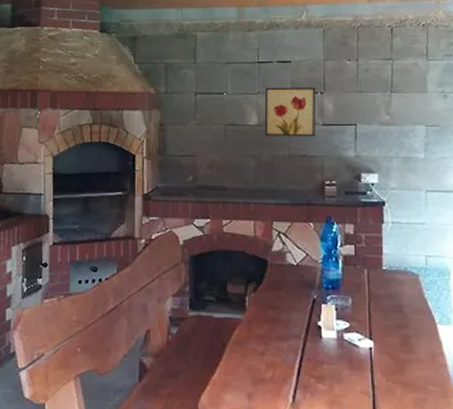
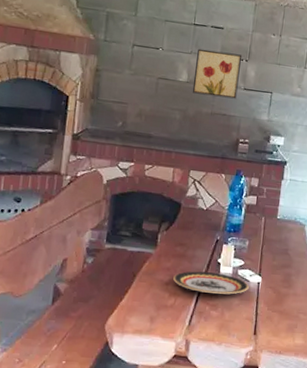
plate: none [269,337,359,364] -> present [173,271,249,295]

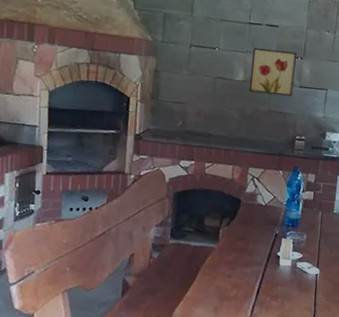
plate: present [173,271,249,295] -> none [235,264,307,286]

